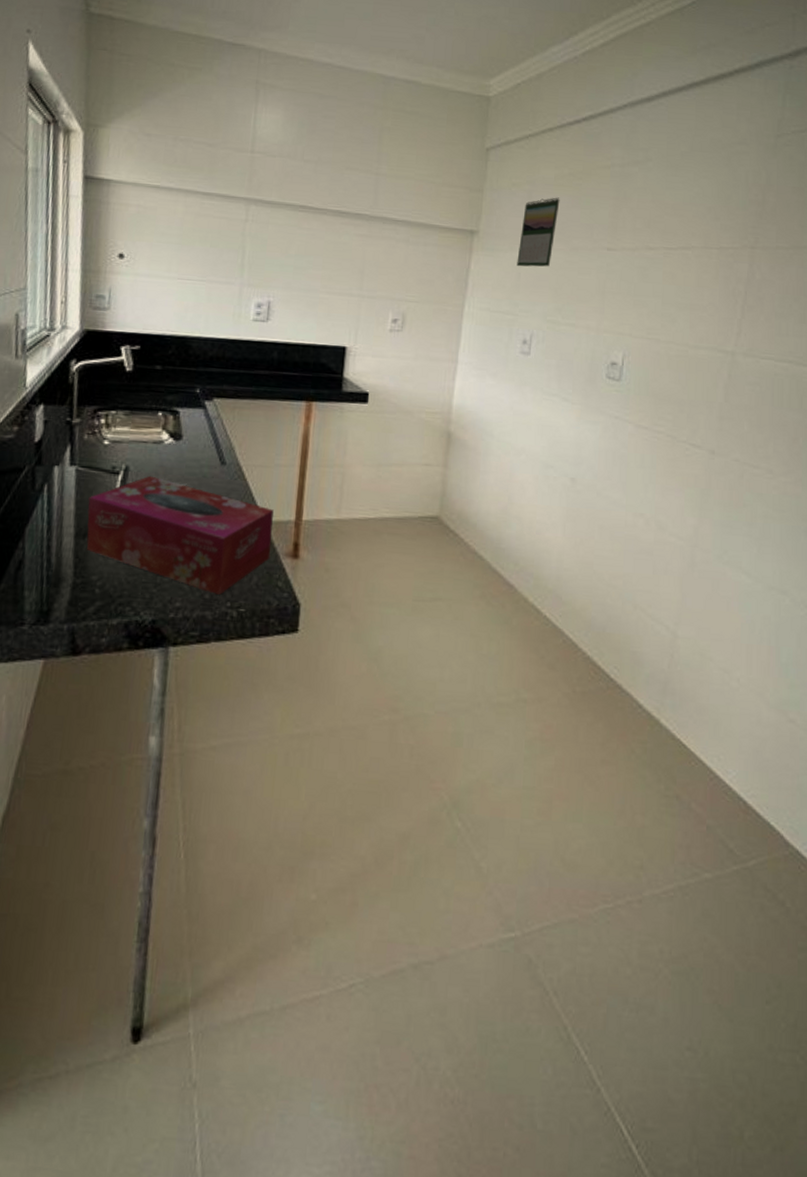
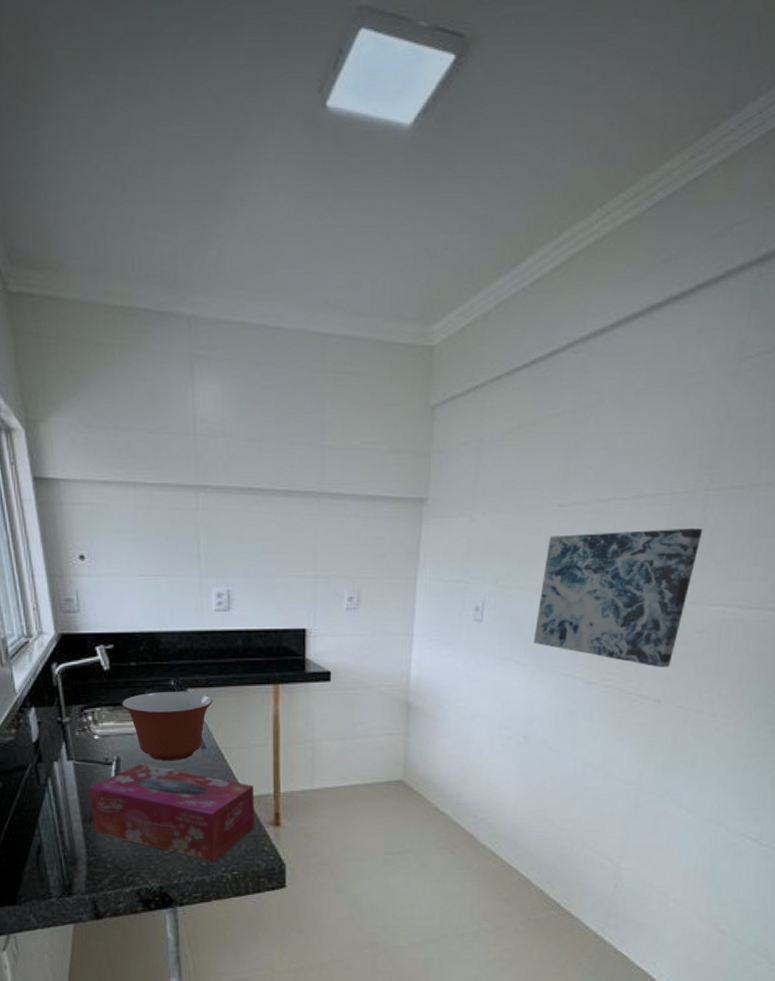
mixing bowl: none [140,399,239,475] -> present [122,692,212,761]
calendar: present [517,197,560,267] -> none [467,454,509,533]
wall art: none [582,277,751,418] -> present [534,528,703,668]

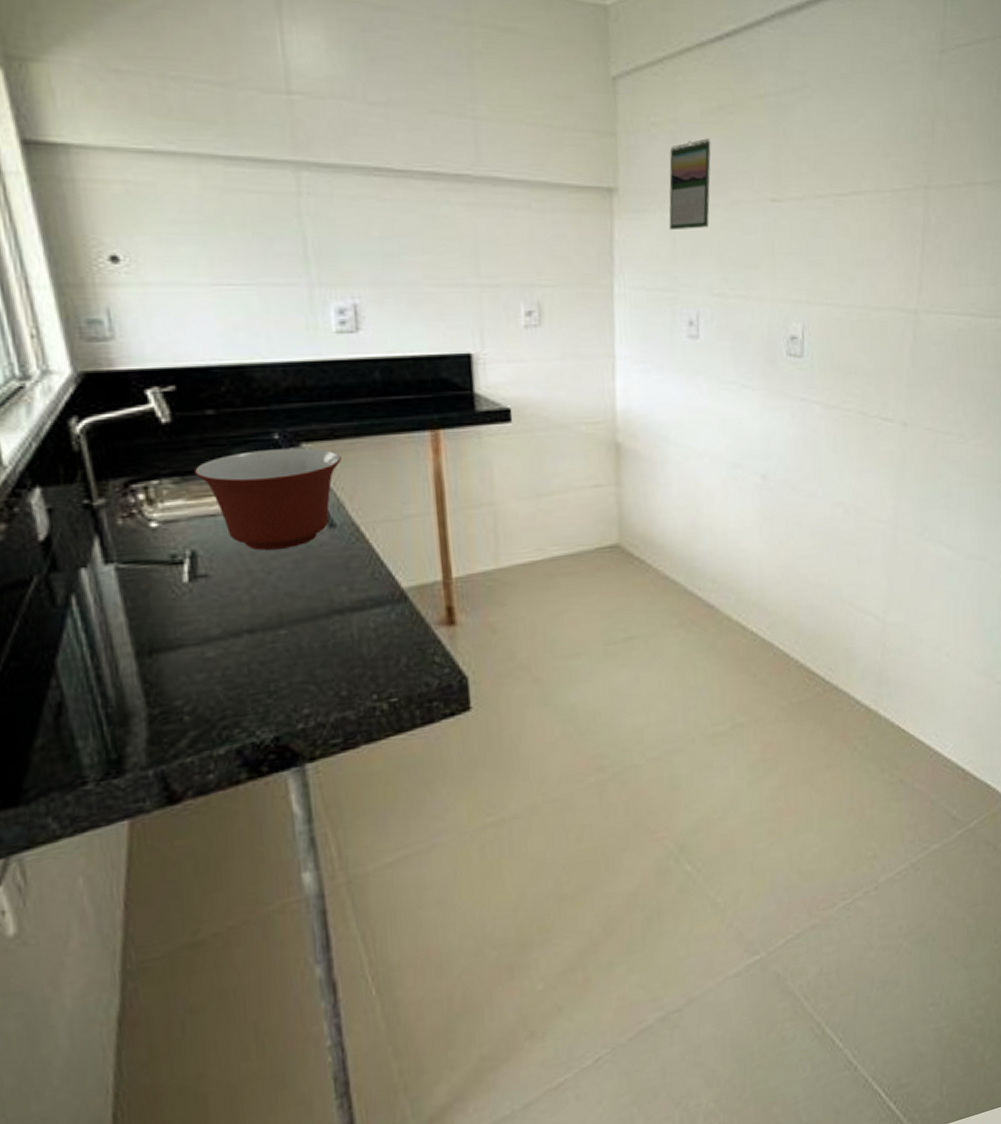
tissue box: present [88,764,255,861] -> none [144,558,419,689]
calendar: none [467,454,509,533] -> present [669,138,711,231]
wall art: present [534,528,703,668] -> none [761,228,927,386]

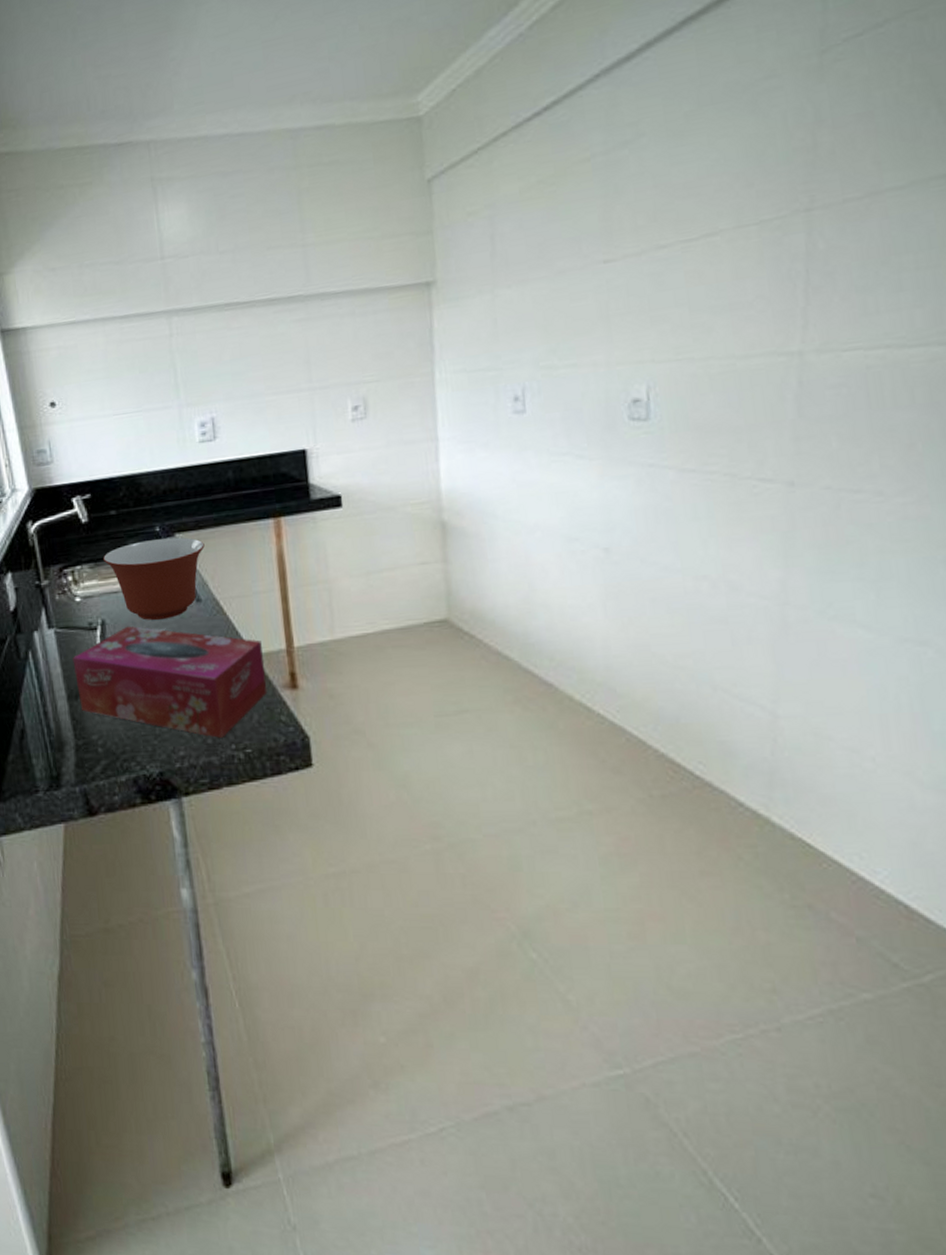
tissue box: none [144,558,419,689] -> present [72,626,268,738]
calendar: present [669,138,711,231] -> none [487,214,533,312]

